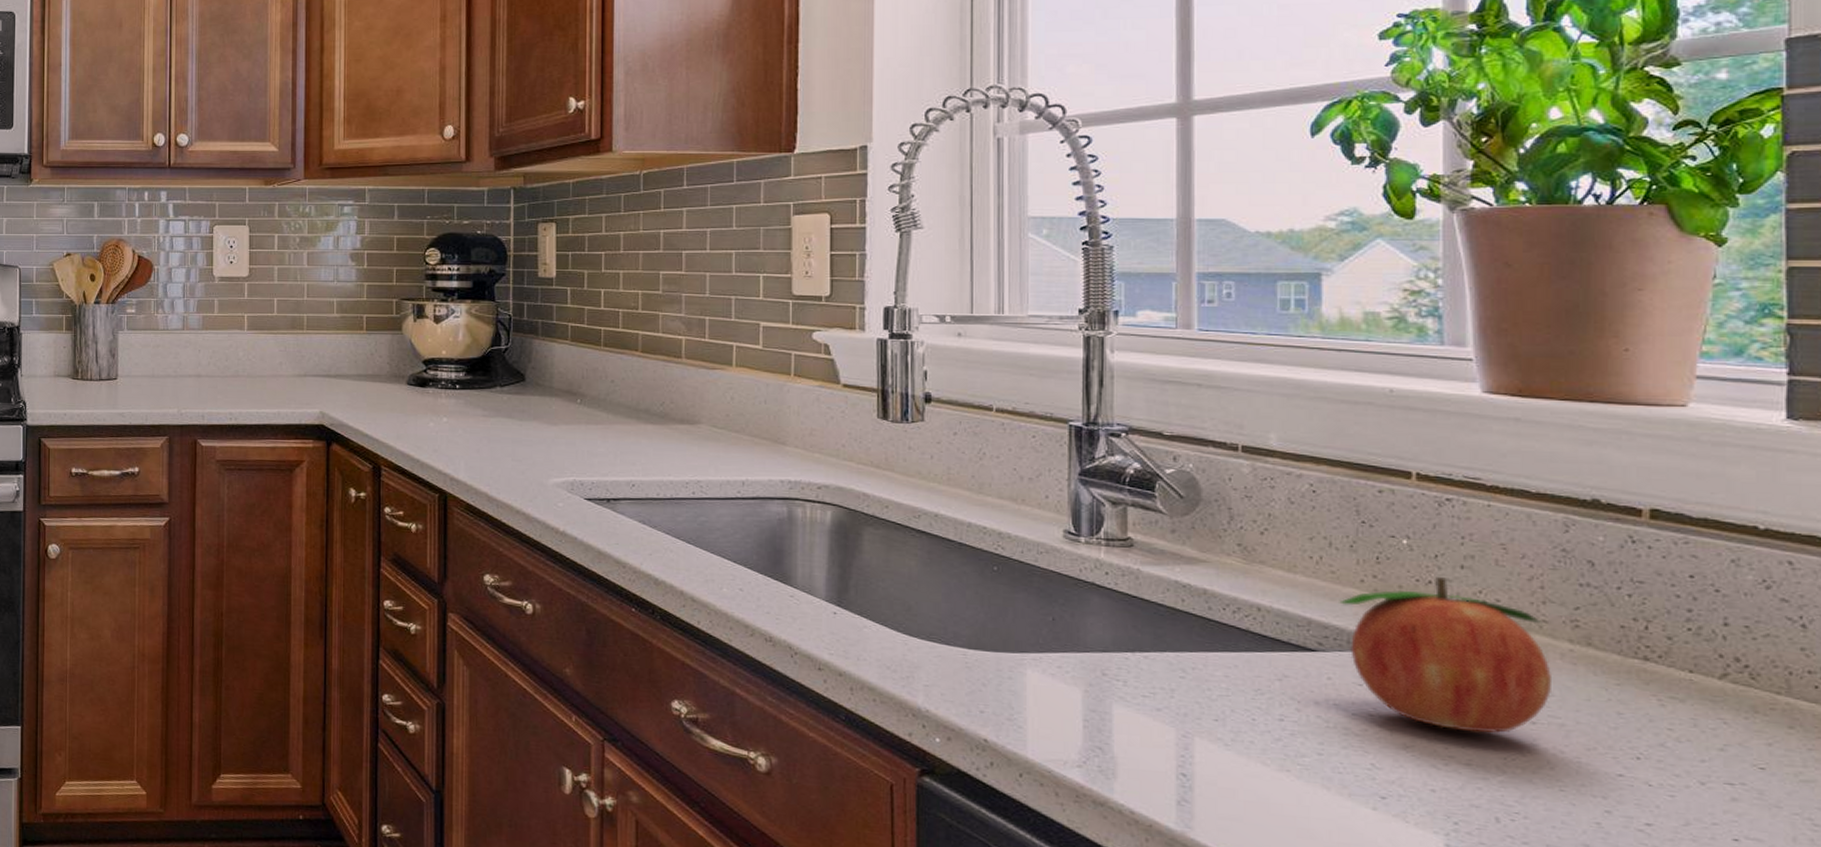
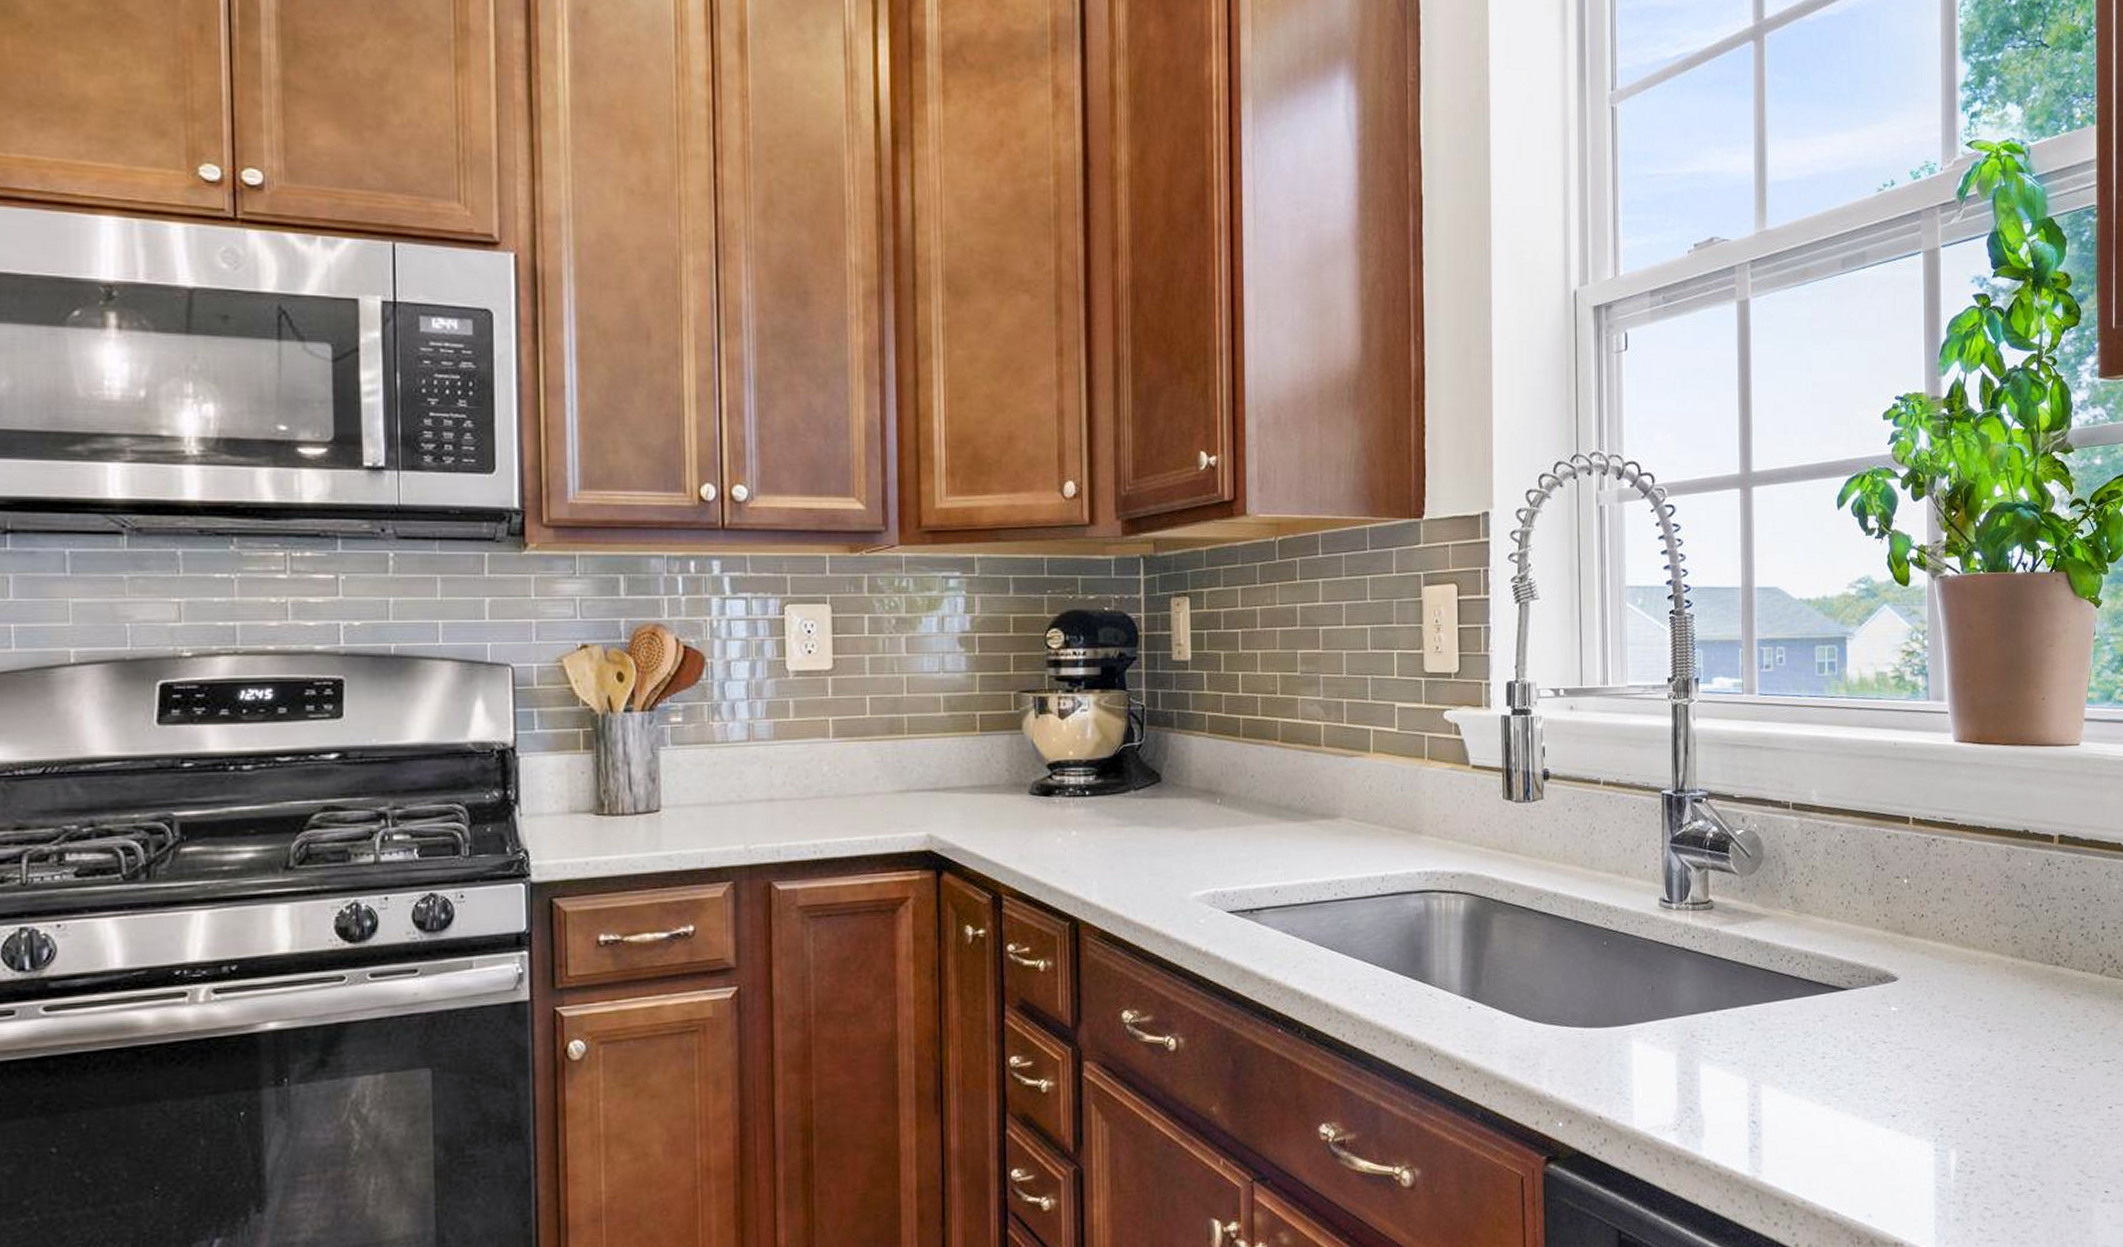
fruit: present [1339,577,1551,734] -> none [1862,910,2000,1046]

